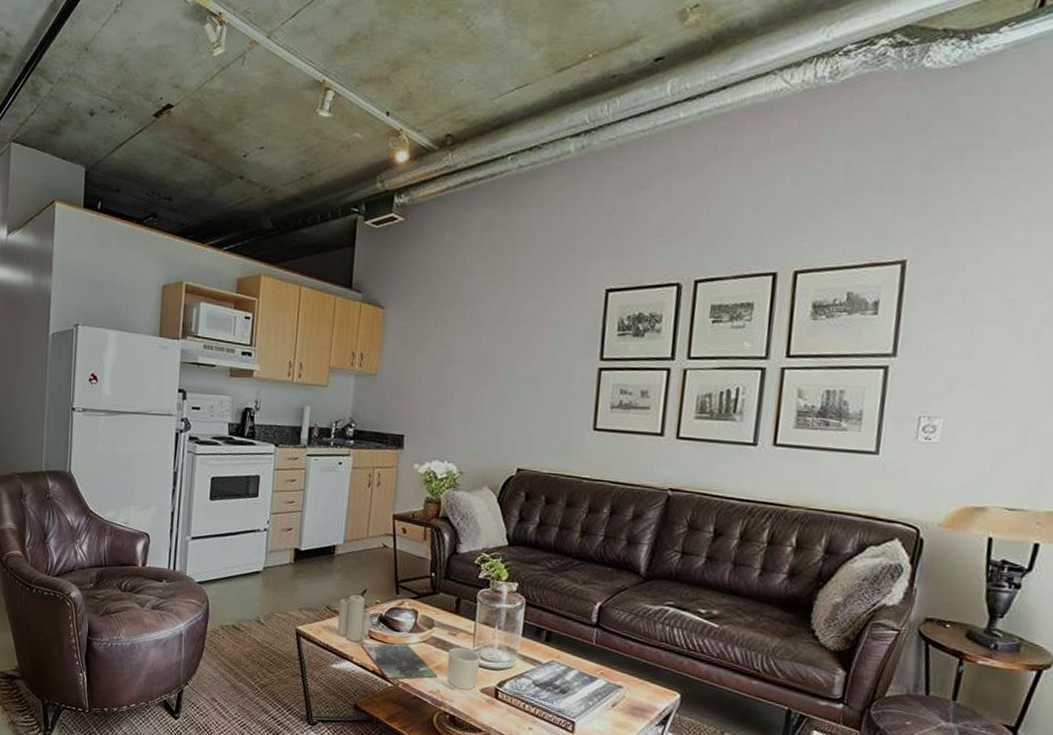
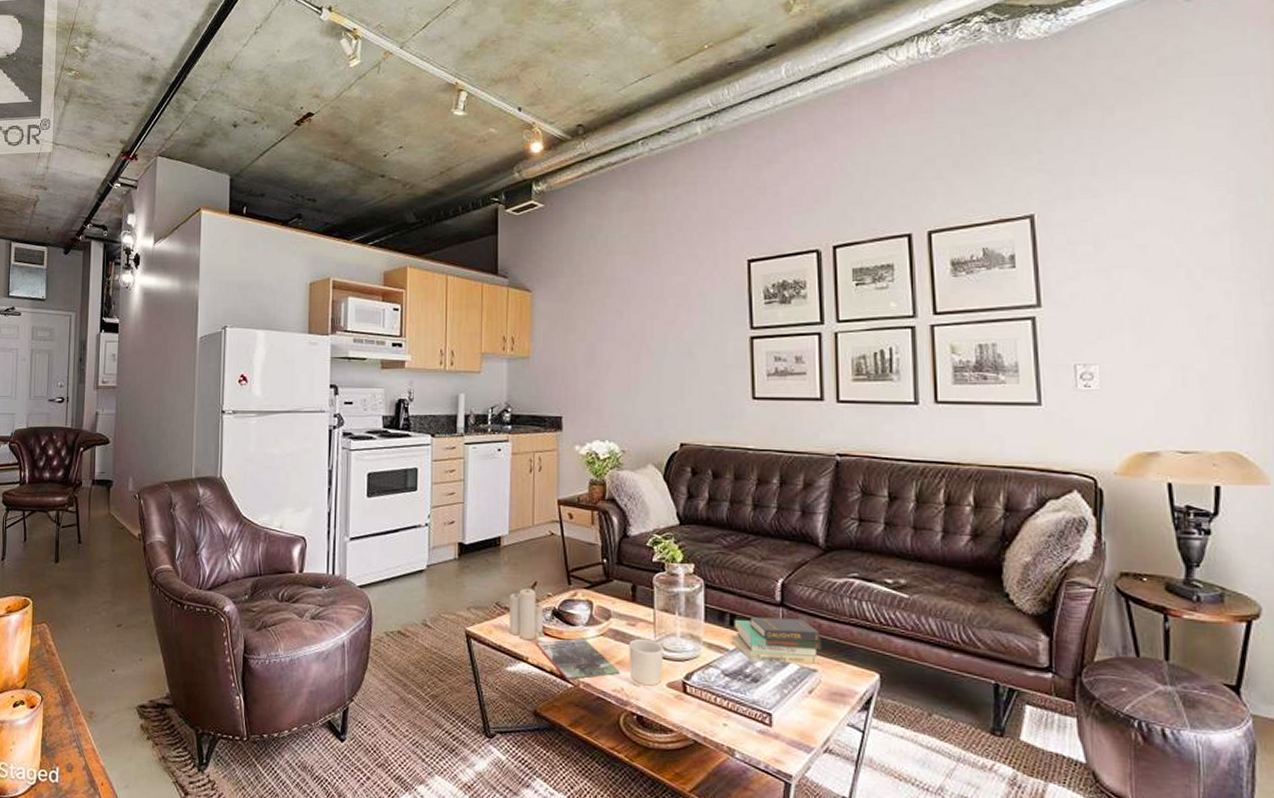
books: none [545,635,631,681] -> present [731,617,822,664]

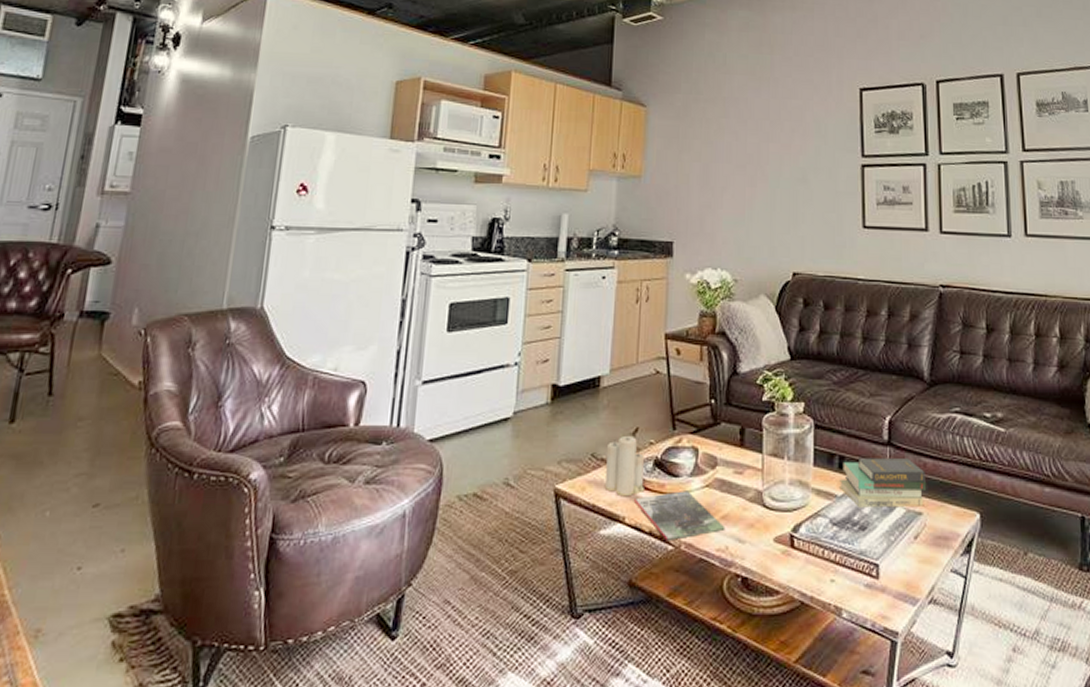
mug: present [629,638,664,686] -> none [735,488,771,542]

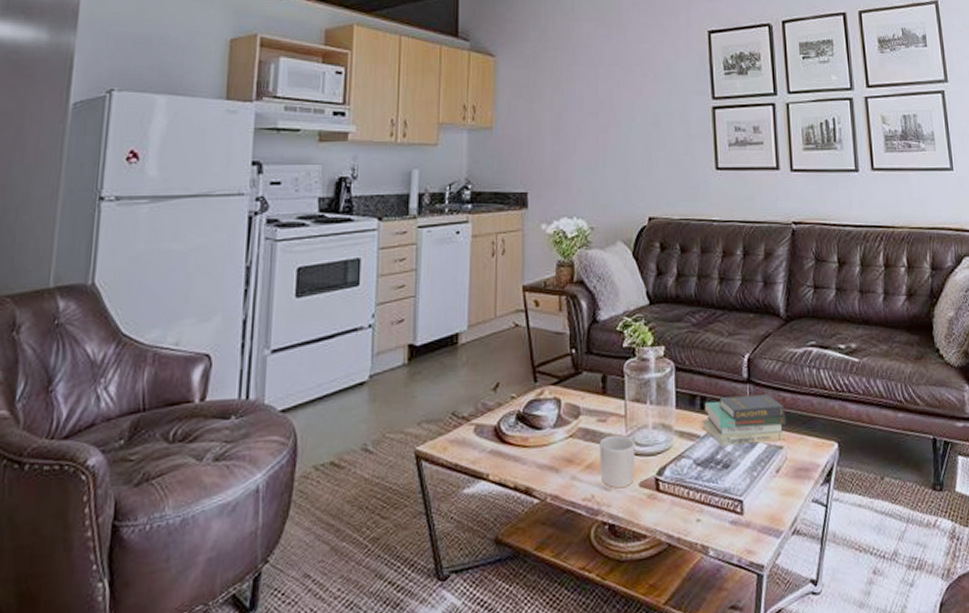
candle: present [604,433,644,497] -> none [466,389,507,454]
magazine: present [634,491,725,540] -> none [498,442,591,494]
mug: none [735,488,771,542] -> present [599,434,636,489]

